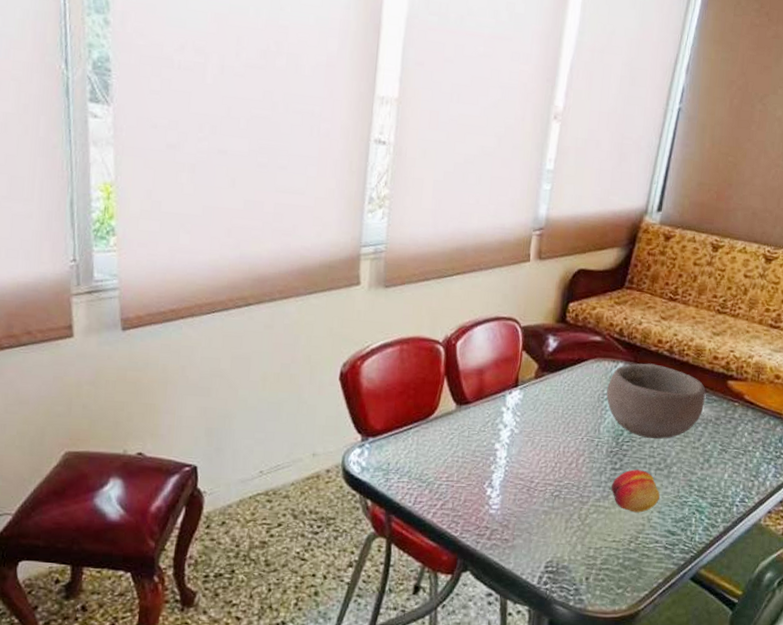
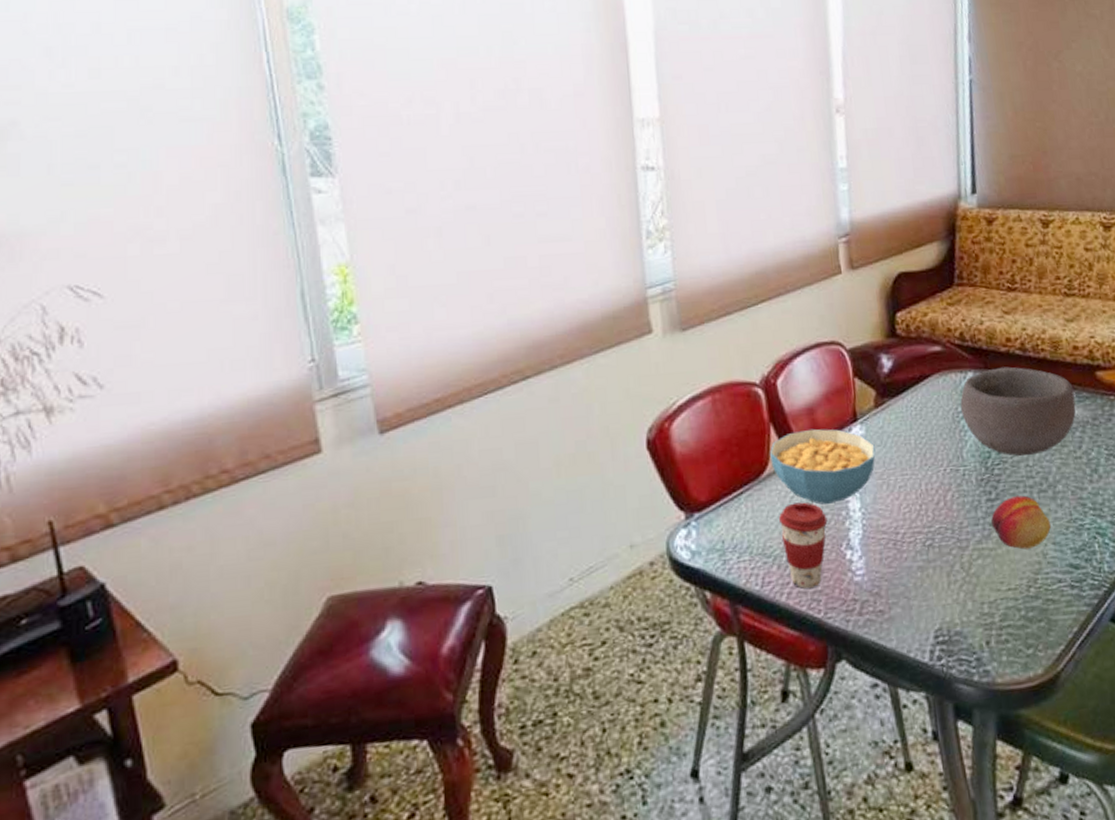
coffee cup: none [437,443,477,512] -> present [778,502,828,589]
cereal bowl: none [439,386,528,449] -> present [770,428,876,505]

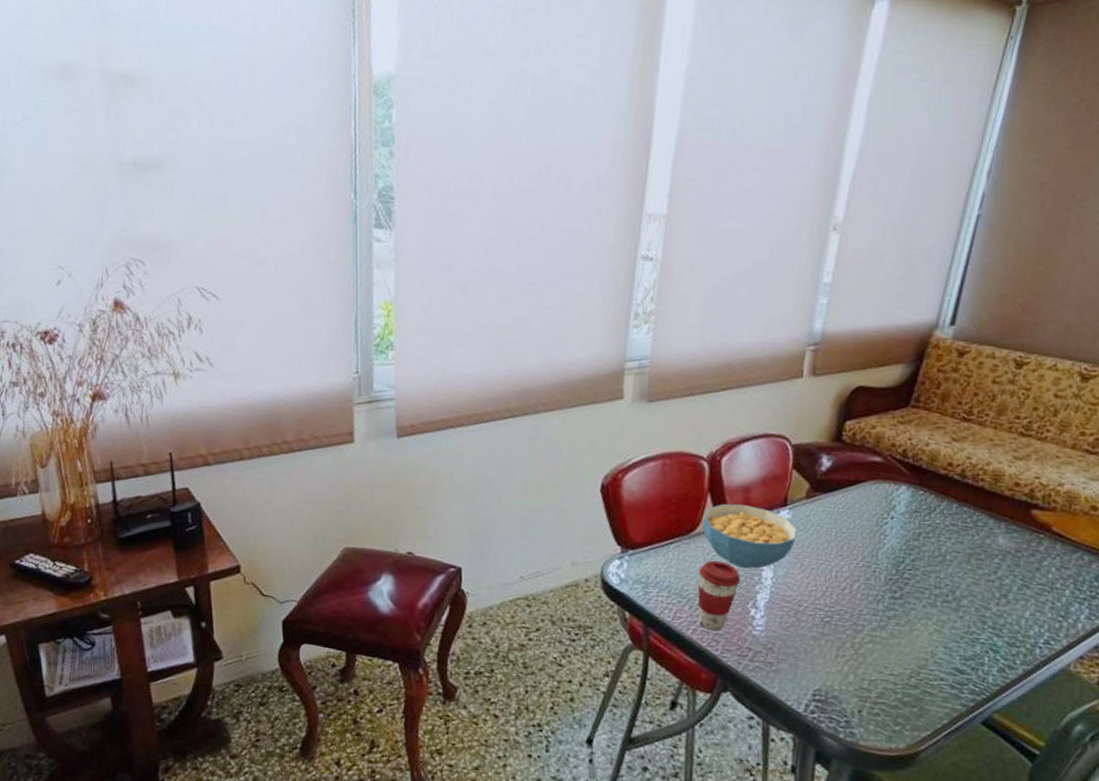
bowl: present [960,366,1076,456] -> none [886,487,1004,570]
fruit: present [991,495,1052,550] -> none [890,599,947,647]

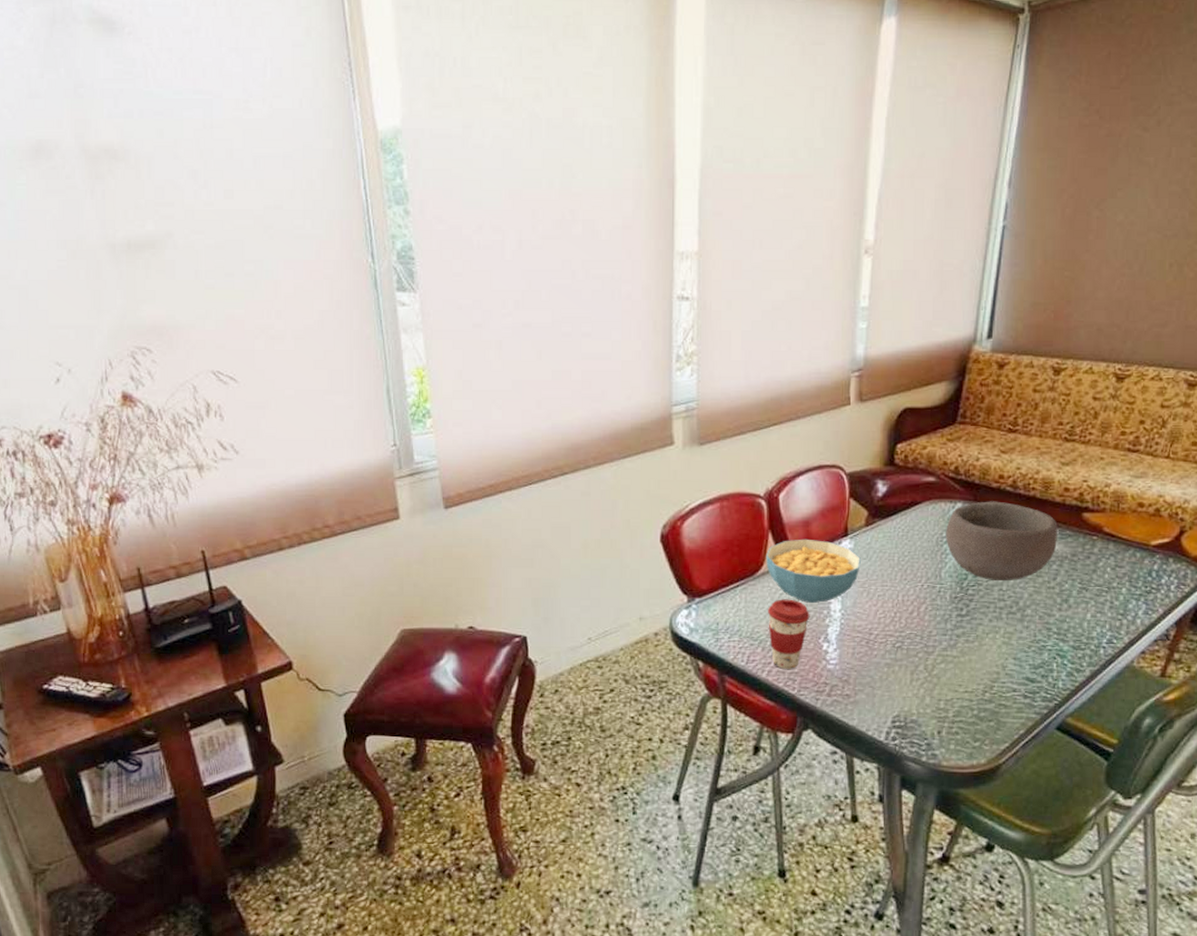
bowl: none [886,487,1004,570] -> present [946,501,1058,580]

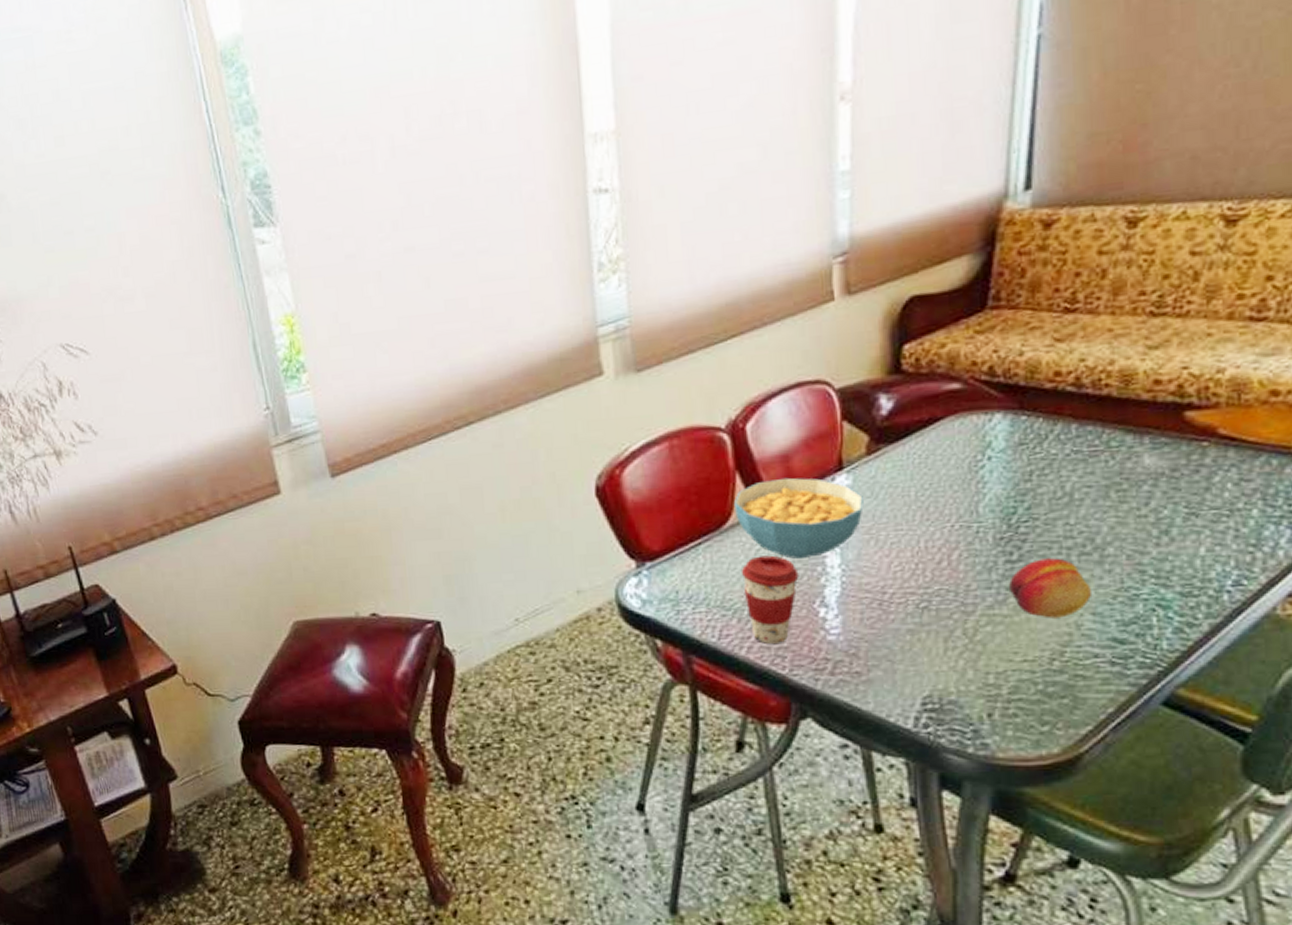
bowl: present [946,501,1058,580] -> none [981,406,1148,513]
fruit: none [959,615,1015,660] -> present [1009,558,1093,618]

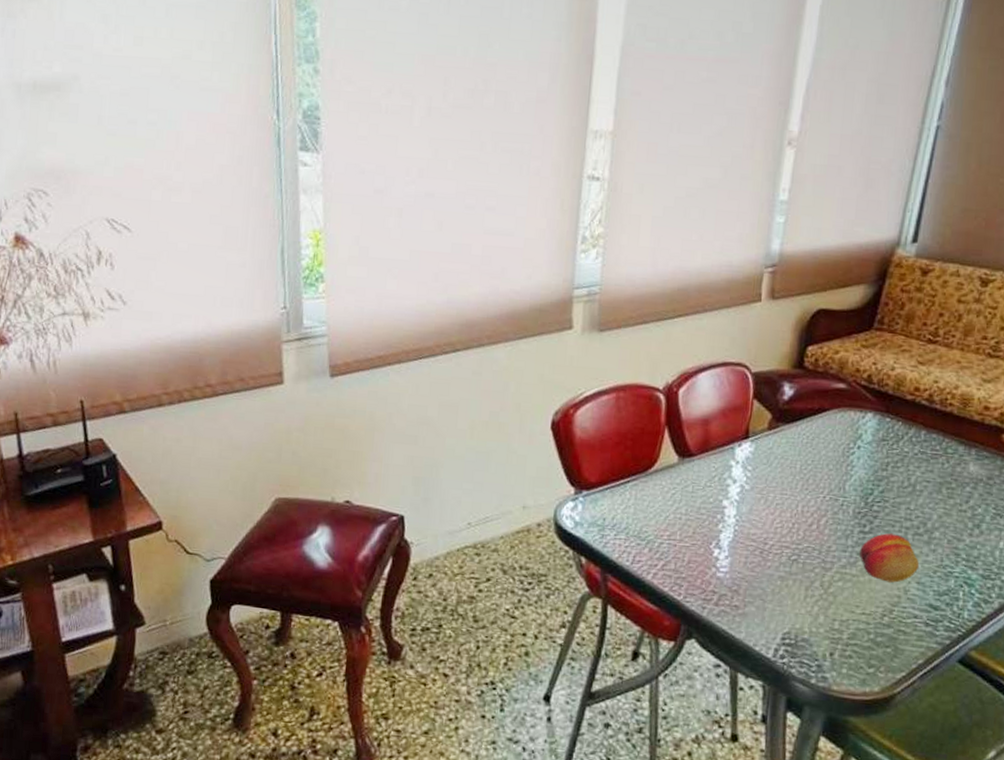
cereal bowl: present [734,477,864,559] -> none [660,437,761,506]
coffee cup: present [740,555,799,644] -> none [657,499,703,574]

